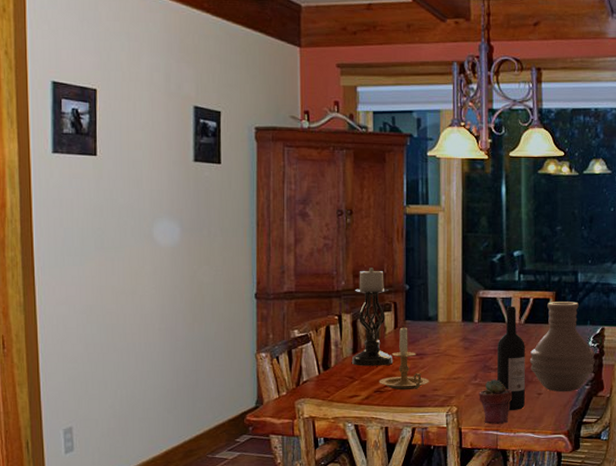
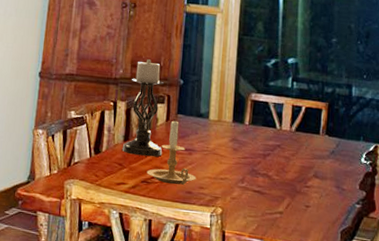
potted succulent: present [479,378,513,424] -> none [244,184,280,233]
wine bottle: present [496,305,526,410] -> none [264,111,295,221]
vase: present [529,302,595,392] -> none [298,112,368,209]

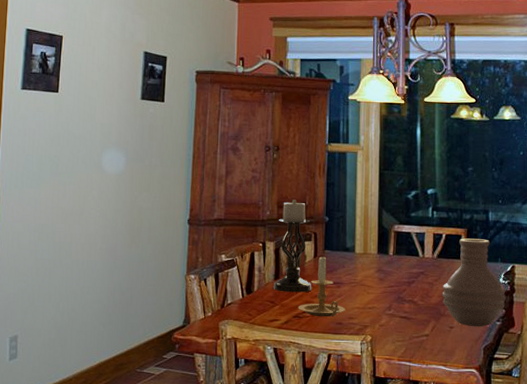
vase: none [298,112,368,209] -> present [442,238,506,327]

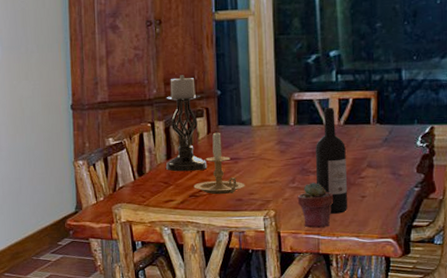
potted succulent: none [392,310,425,355] -> present [297,182,334,228]
wine bottle: none [410,240,438,342] -> present [315,107,348,214]
vase: present [442,238,506,327] -> none [351,100,425,195]

